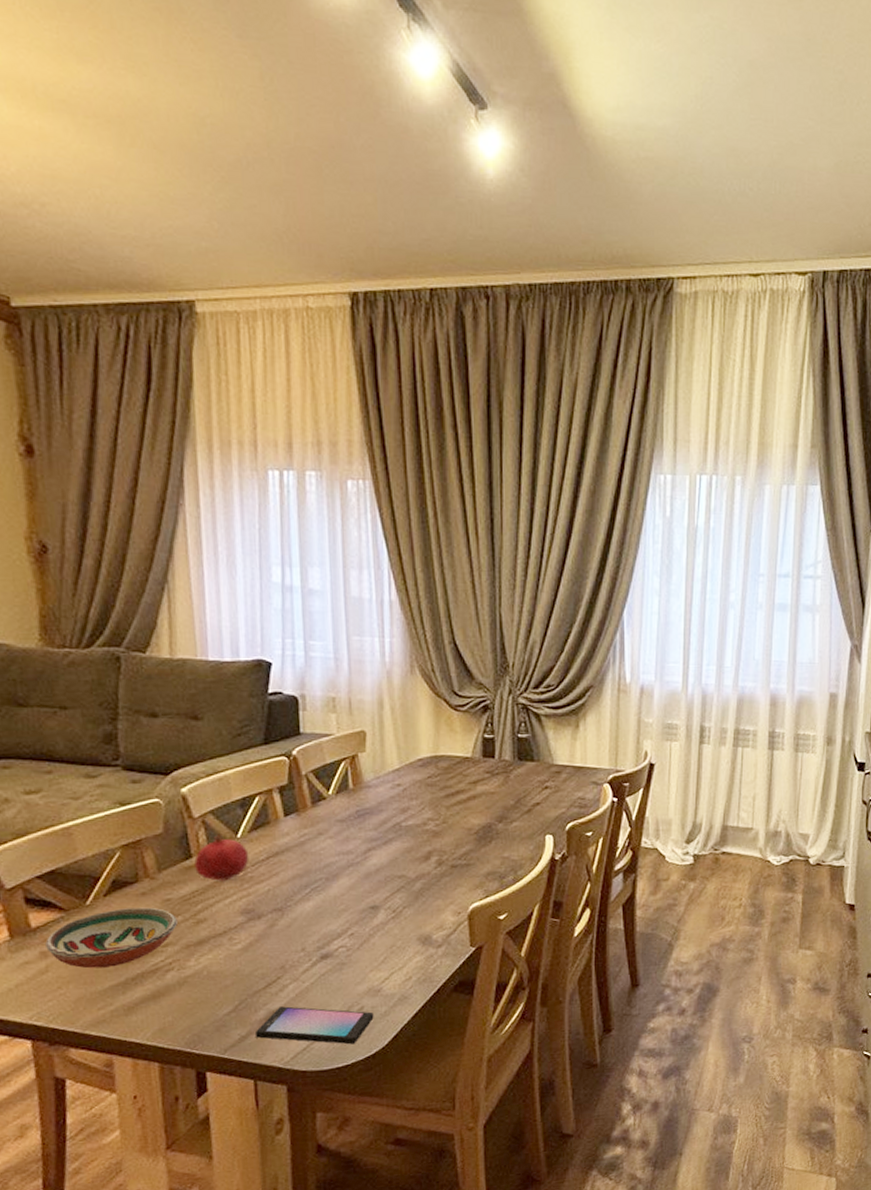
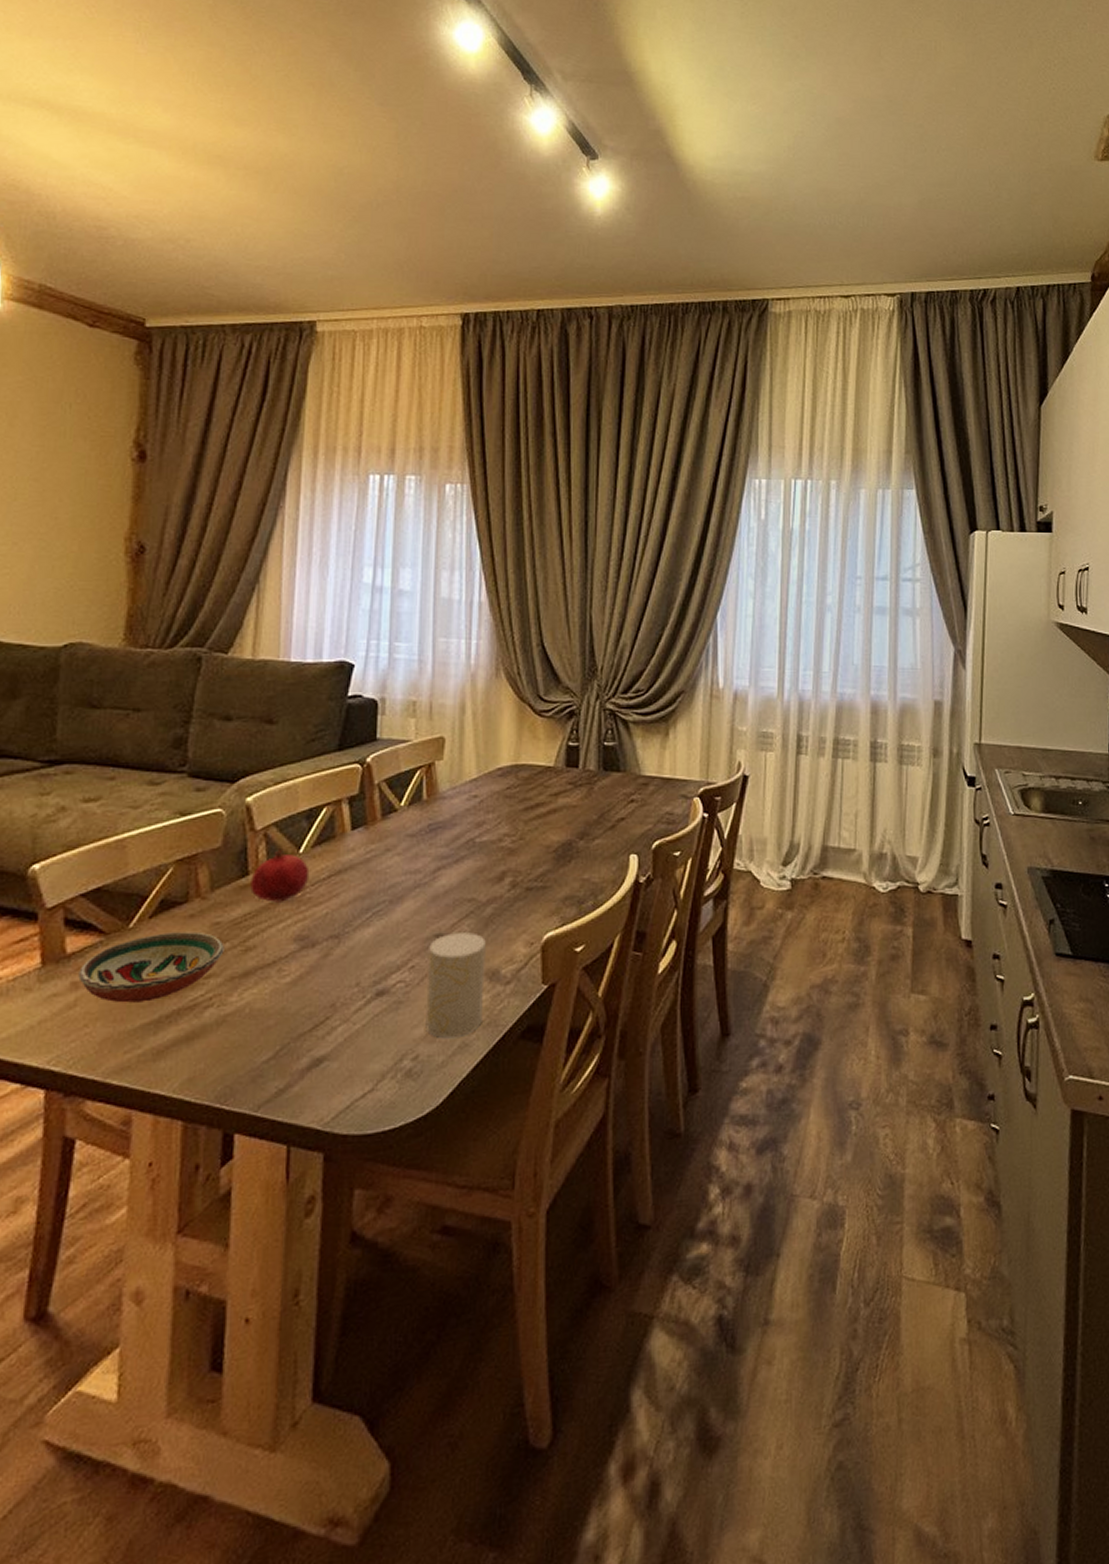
smartphone: present [254,1006,374,1045] -> none [294,1053,429,1103]
cup: none [365,904,418,992] -> present [425,932,486,1038]

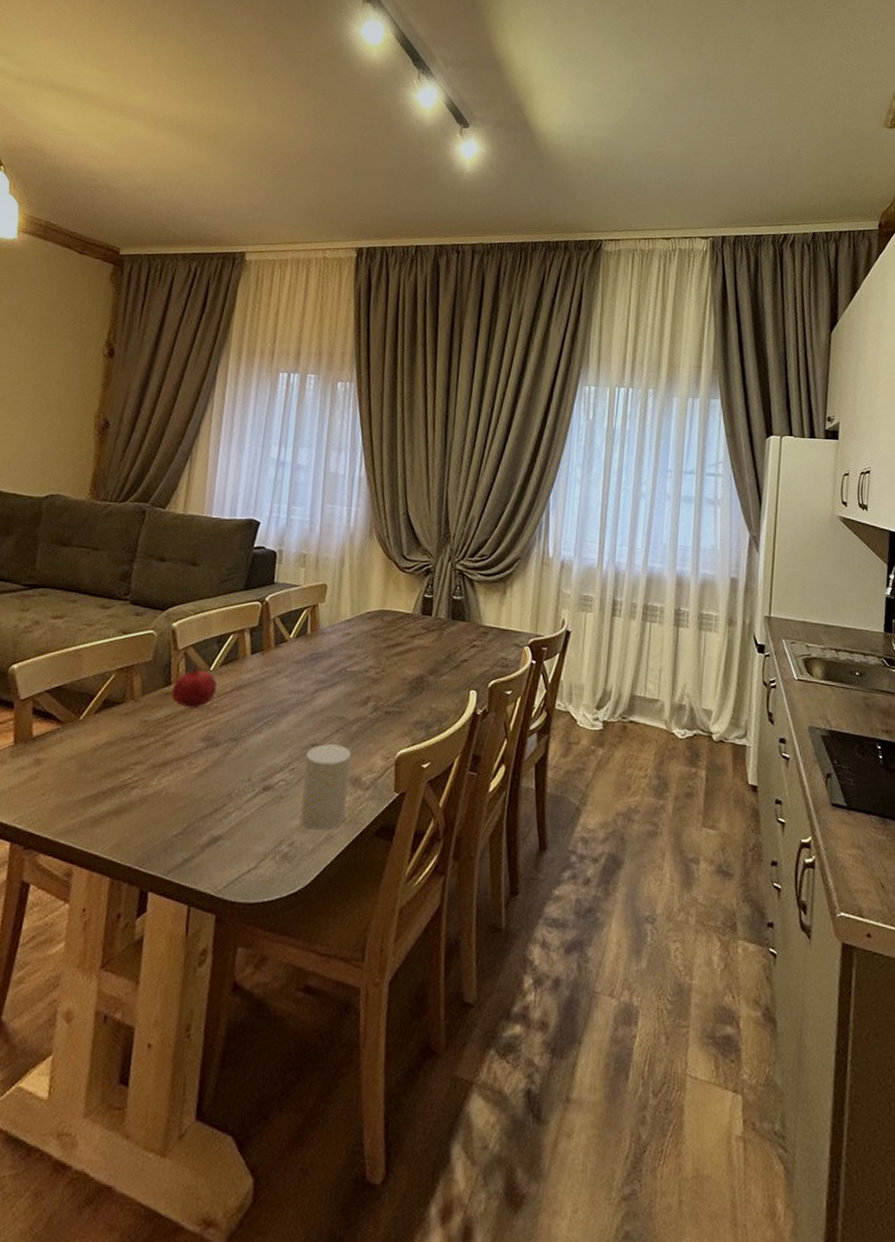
decorative bowl: present [78,931,224,1003] -> none [40,725,150,780]

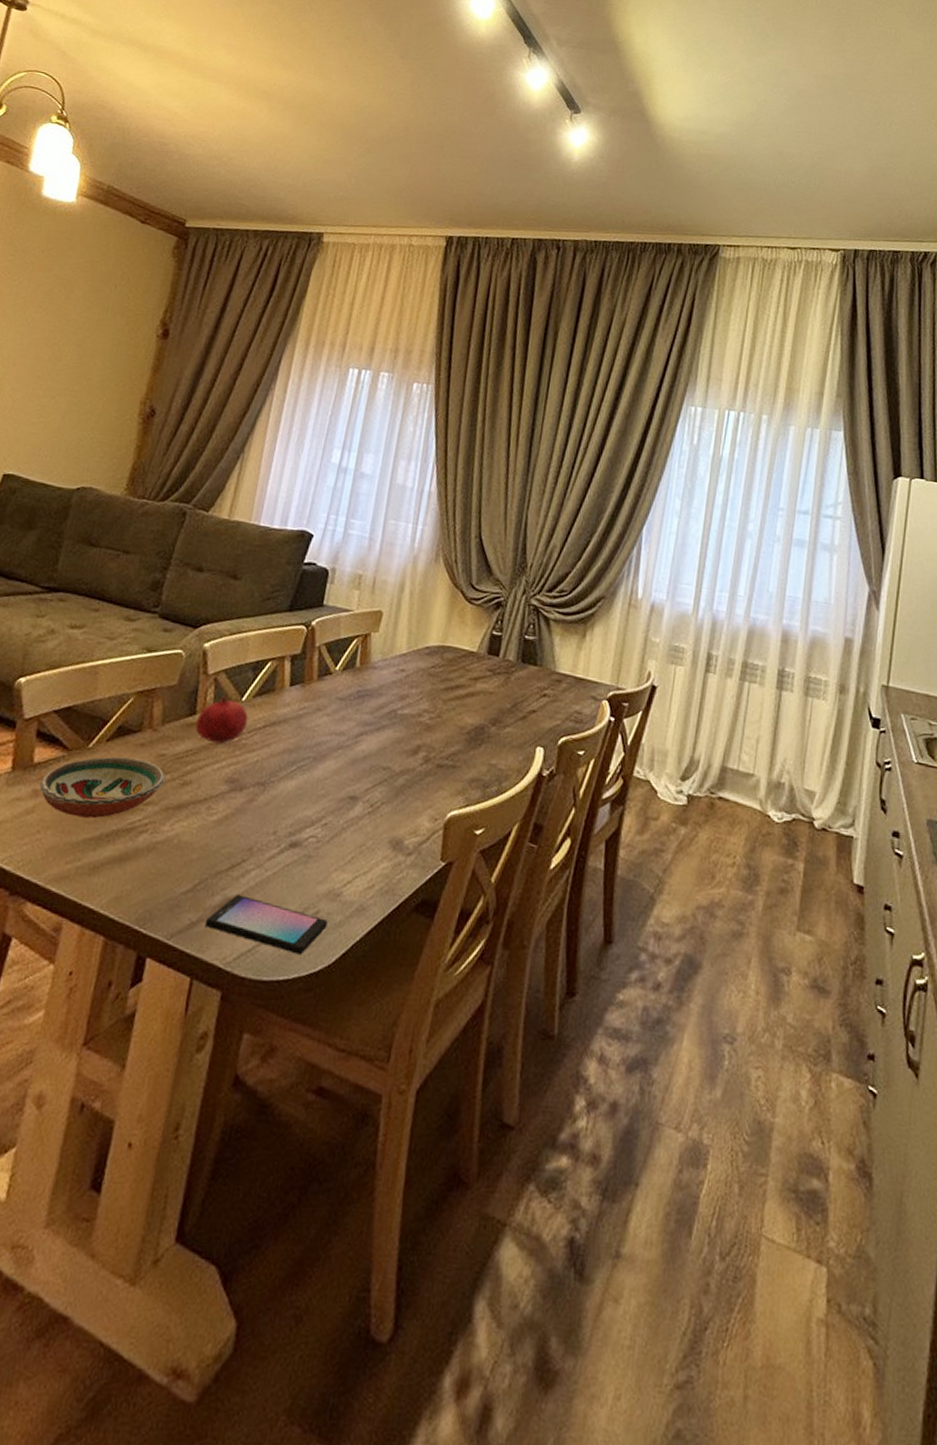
decorative bowl: none [40,725,150,780] -> present [39,756,166,819]
smartphone: none [195,834,302,880] -> present [204,894,328,955]
cup: present [300,744,351,830] -> none [329,797,394,900]

